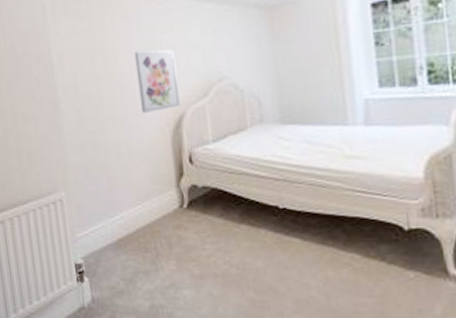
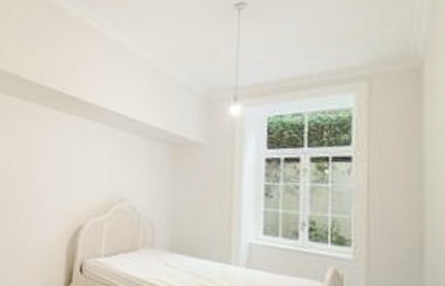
wall art: present [134,49,181,113] -> none [45,161,85,219]

